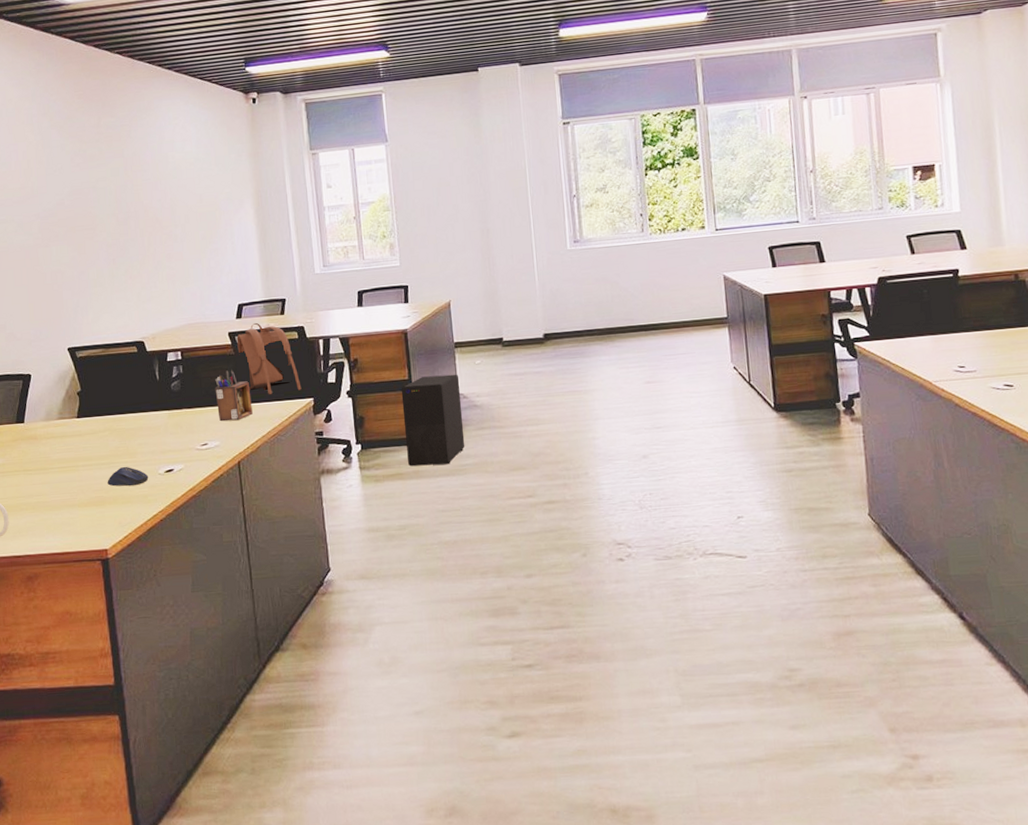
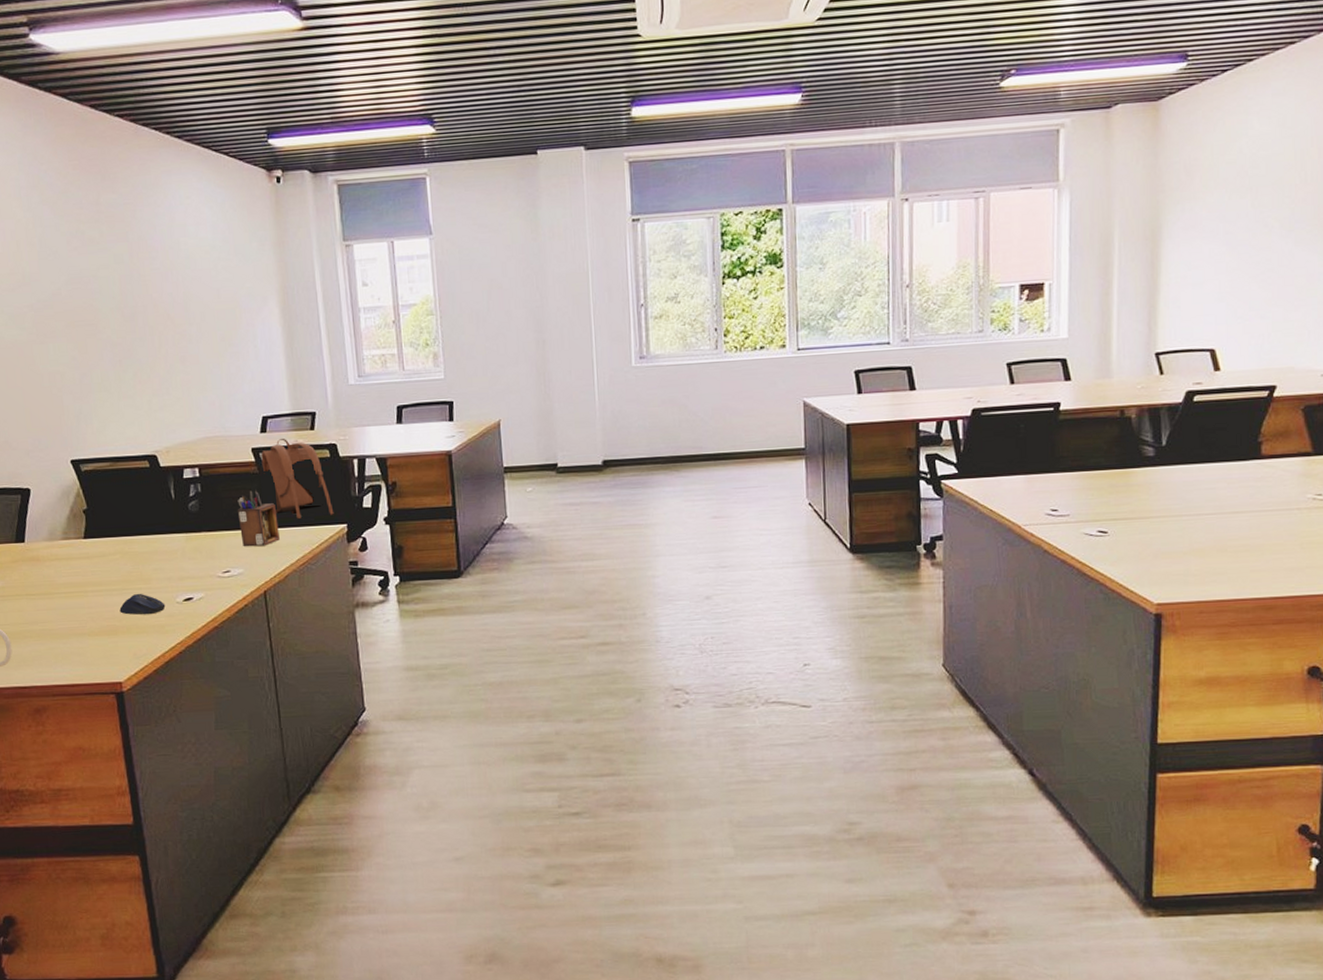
computer tower: present [401,374,465,467] -> none [444,502,514,602]

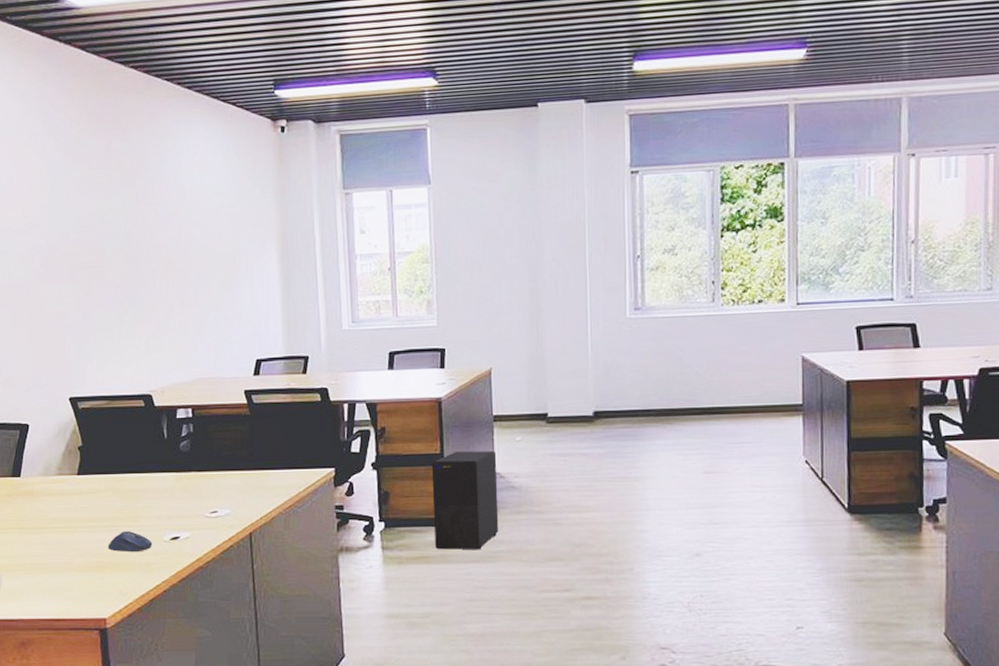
desk organizer: present [237,490,280,547] -> none [227,432,268,488]
backpack: present [261,439,334,520] -> none [253,382,322,462]
computer tower: none [444,502,514,602] -> present [431,450,499,550]

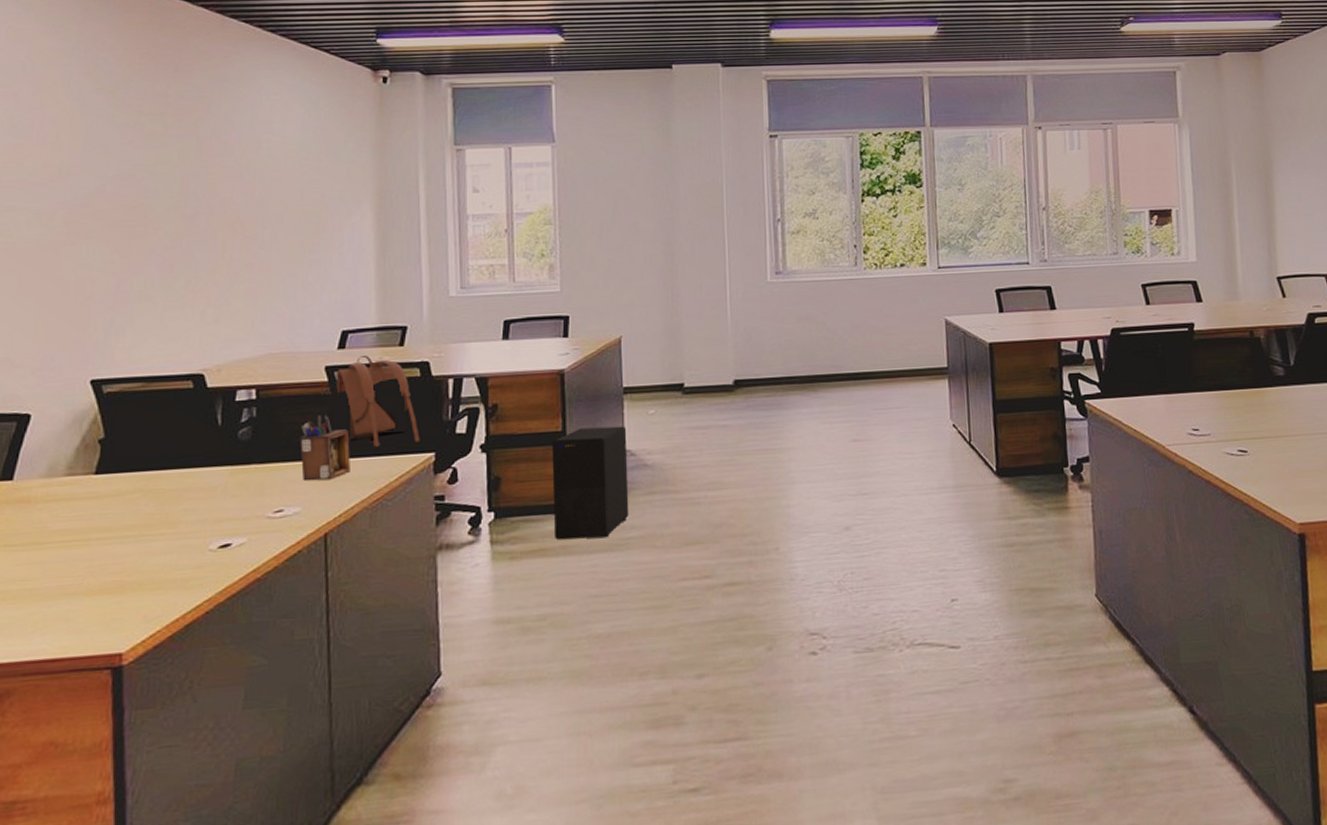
computer mouse: present [108,531,153,553] -> none [131,541,194,568]
desk organizer: none [227,432,268,488] -> present [300,414,350,482]
backpack: none [253,382,322,462] -> present [336,356,420,448]

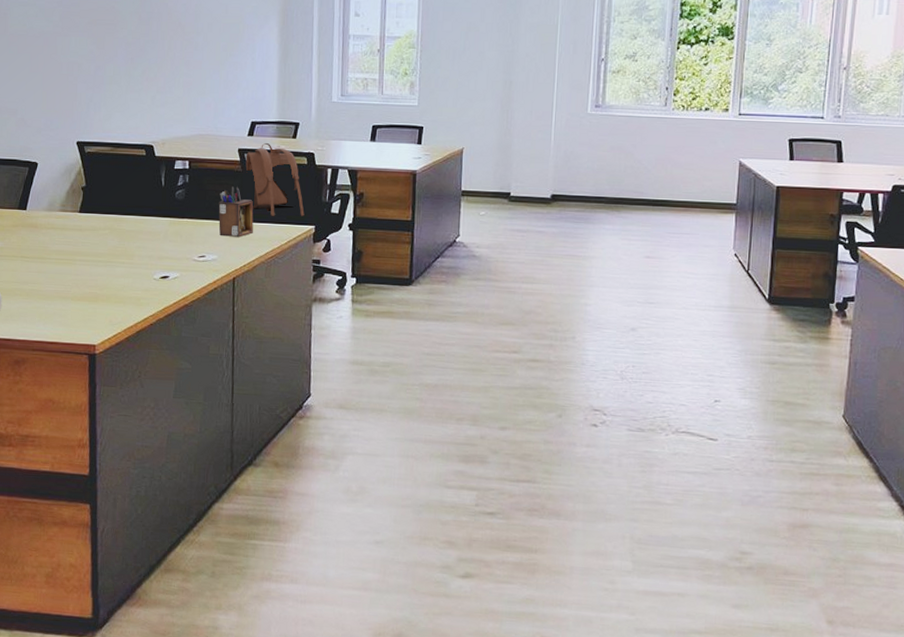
computer tower: present [551,426,630,540] -> none [400,220,462,309]

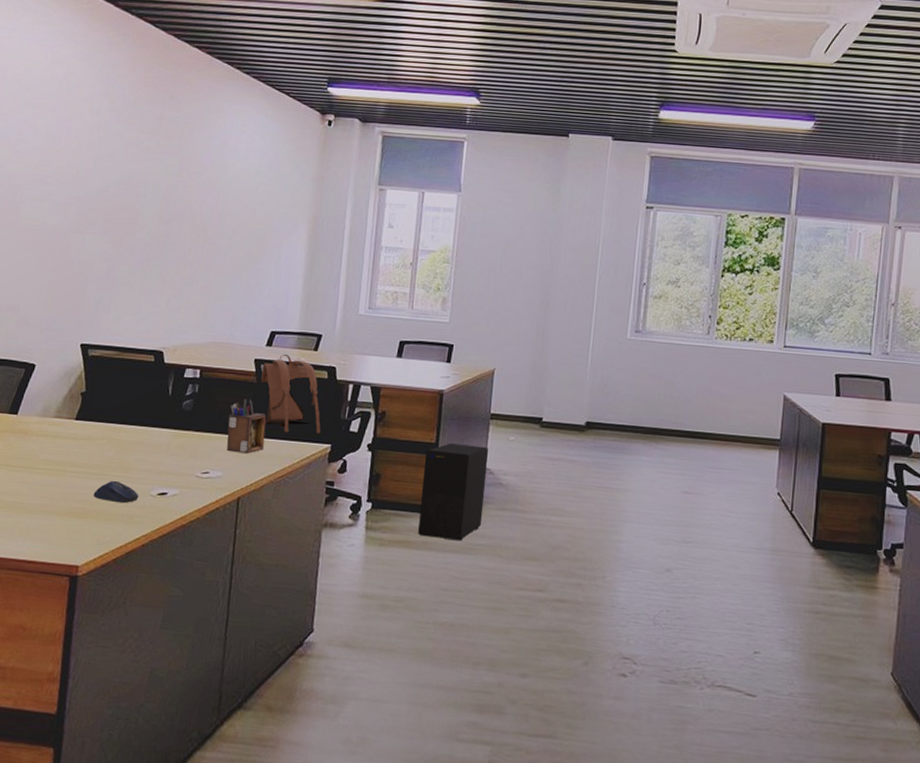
computer mouse: none [102,267,144,288] -> present [93,481,139,504]
computer tower: none [400,220,462,309] -> present [418,443,489,540]

